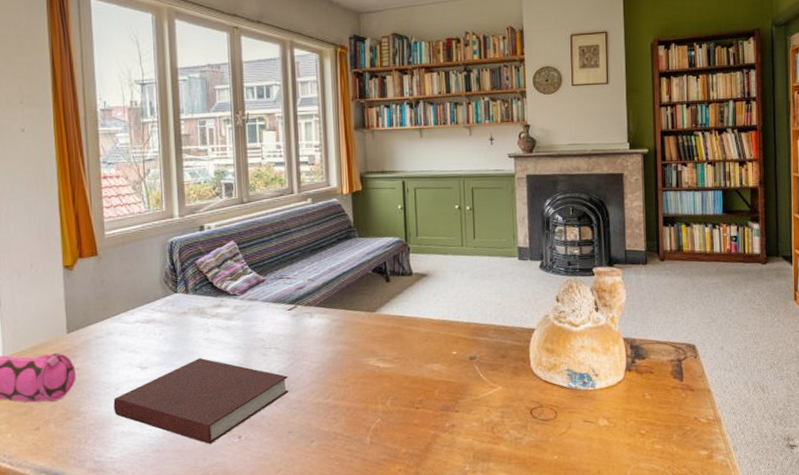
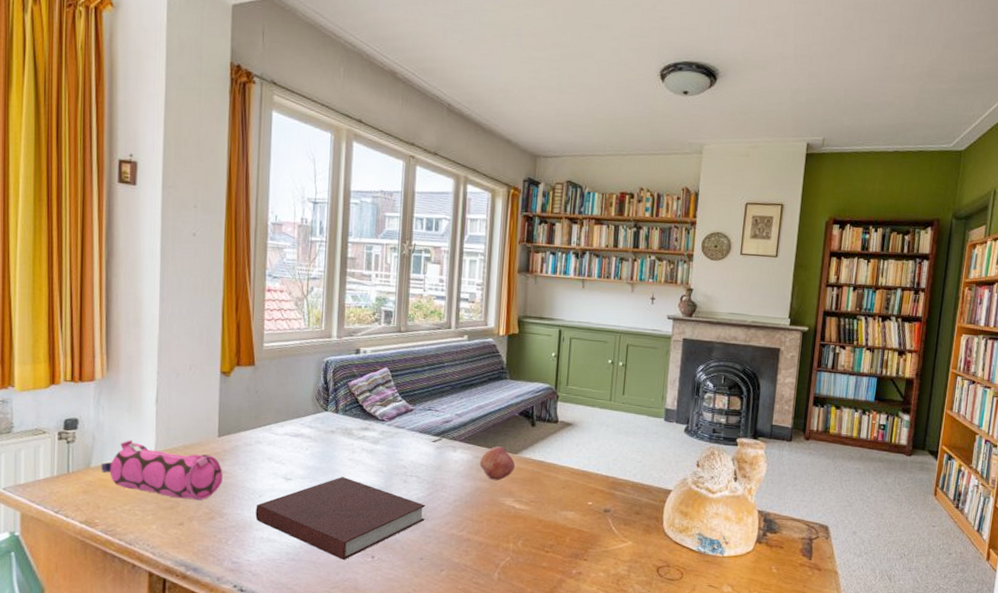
fruit: none [338,306,374,342] -> present [479,446,515,481]

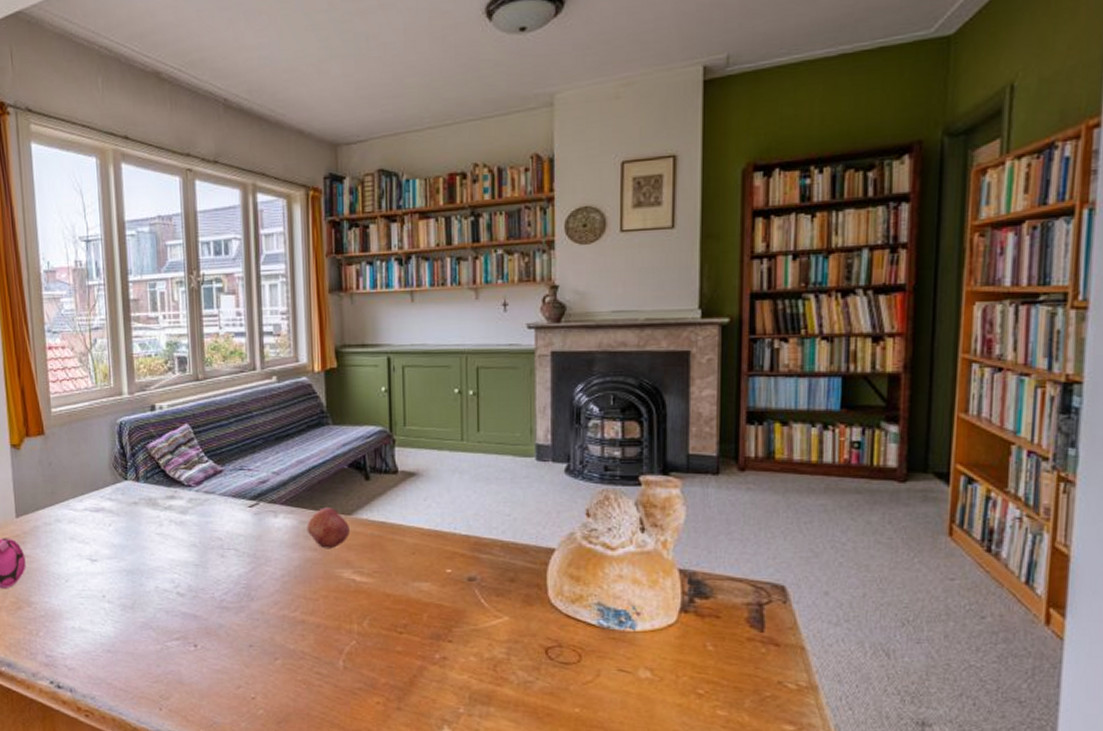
notebook: present [255,477,426,561] -> none [63,555,250,651]

